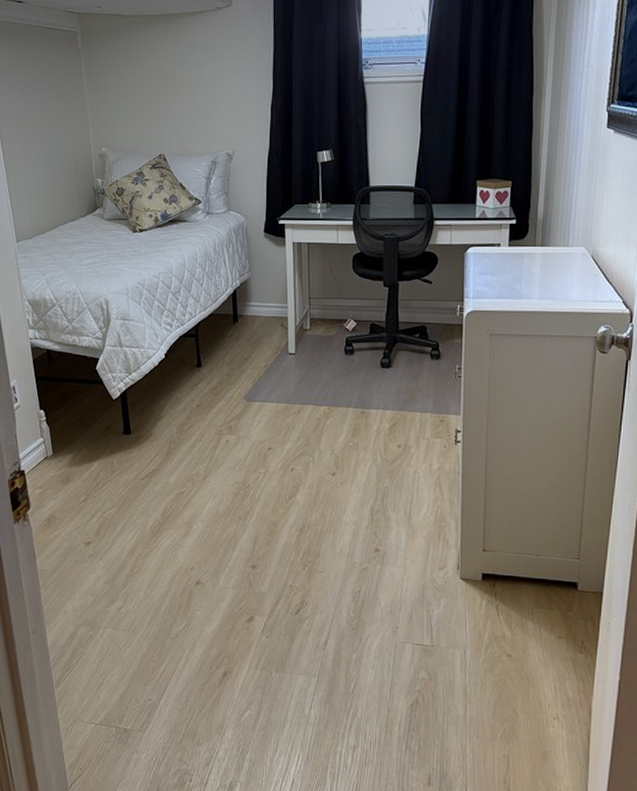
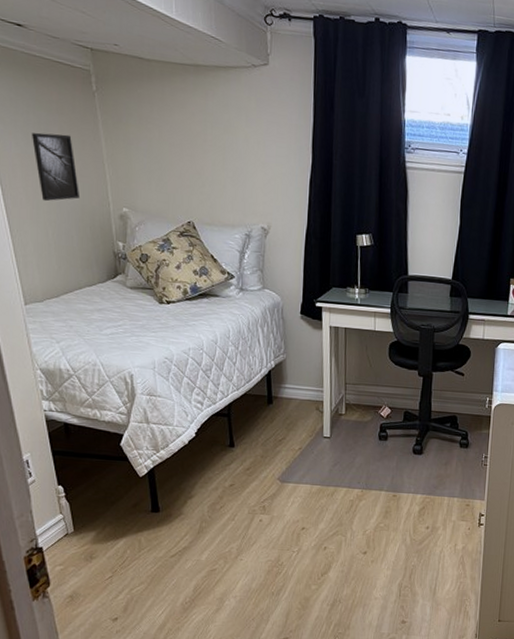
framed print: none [26,89,66,149] -> present [31,132,81,202]

